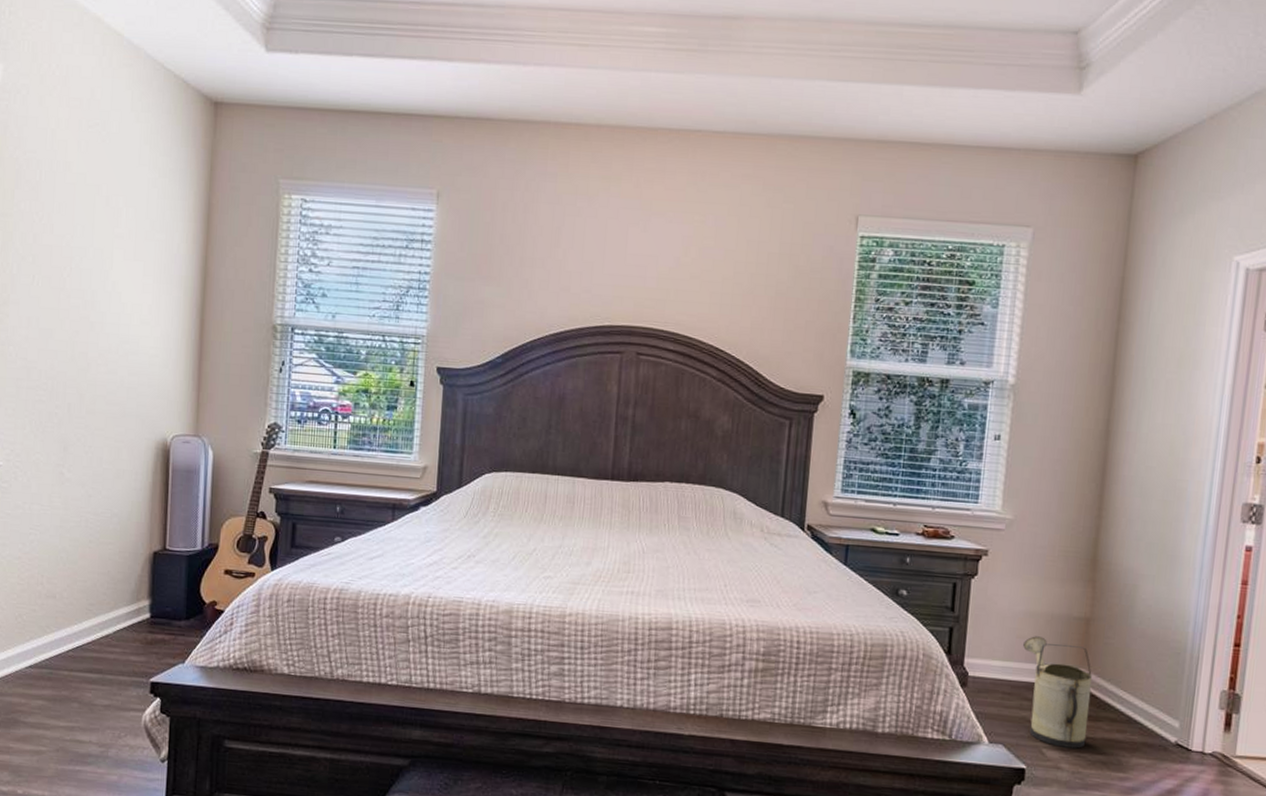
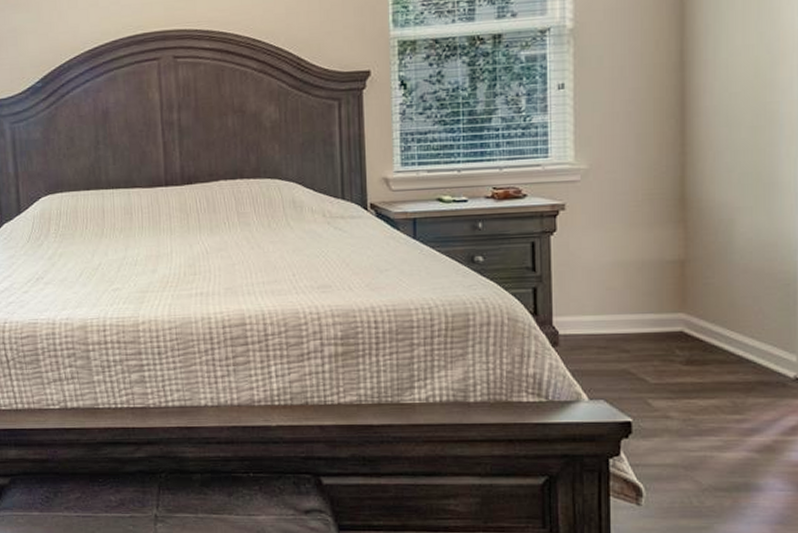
watering can: present [1023,636,1092,749] -> none [615,285,695,396]

